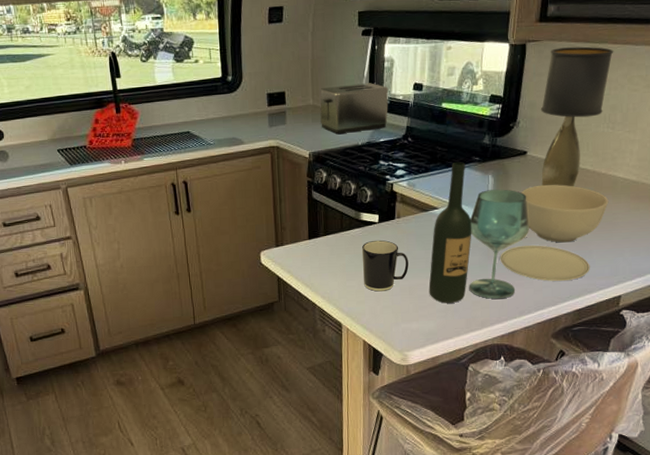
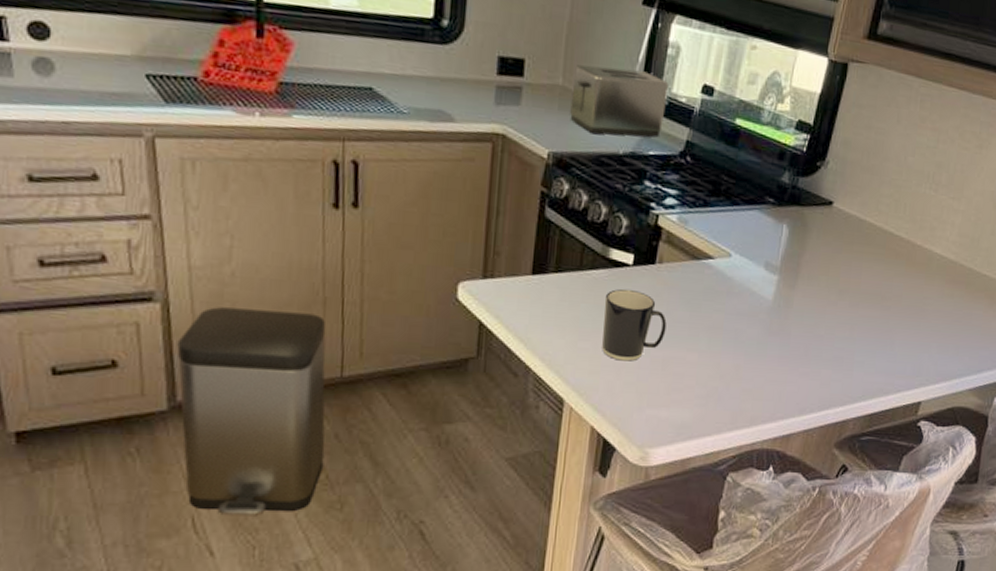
pedal bin: none [96,285,191,419] -> present [177,307,326,515]
wine bottle: present [429,161,472,303] -> none [688,199,755,388]
wine glass: present [470,189,529,300] -> none [741,243,827,390]
plate: present [500,245,590,281] -> none [784,323,890,376]
bowl: present [521,184,609,243] -> none [820,248,921,327]
table lamp: present [540,46,614,187] -> none [845,76,948,257]

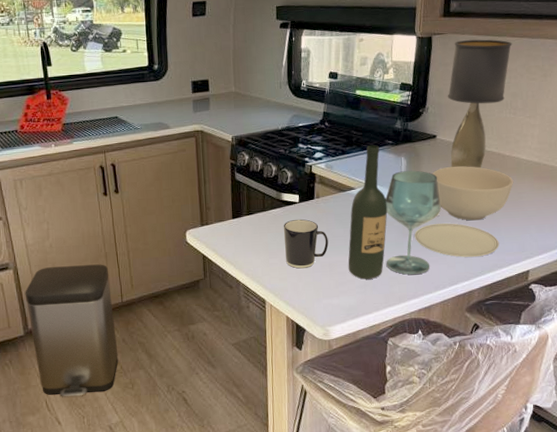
toaster: present [570,64,669,137] -> none [241,71,306,120]
wine bottle: none [688,199,755,388] -> present [348,144,388,280]
wine glass: none [741,243,827,390] -> present [385,170,441,275]
plate: none [784,323,890,376] -> present [414,223,500,257]
bowl: none [820,248,921,327] -> present [432,166,514,221]
table lamp: none [845,76,948,257] -> present [447,39,512,169]

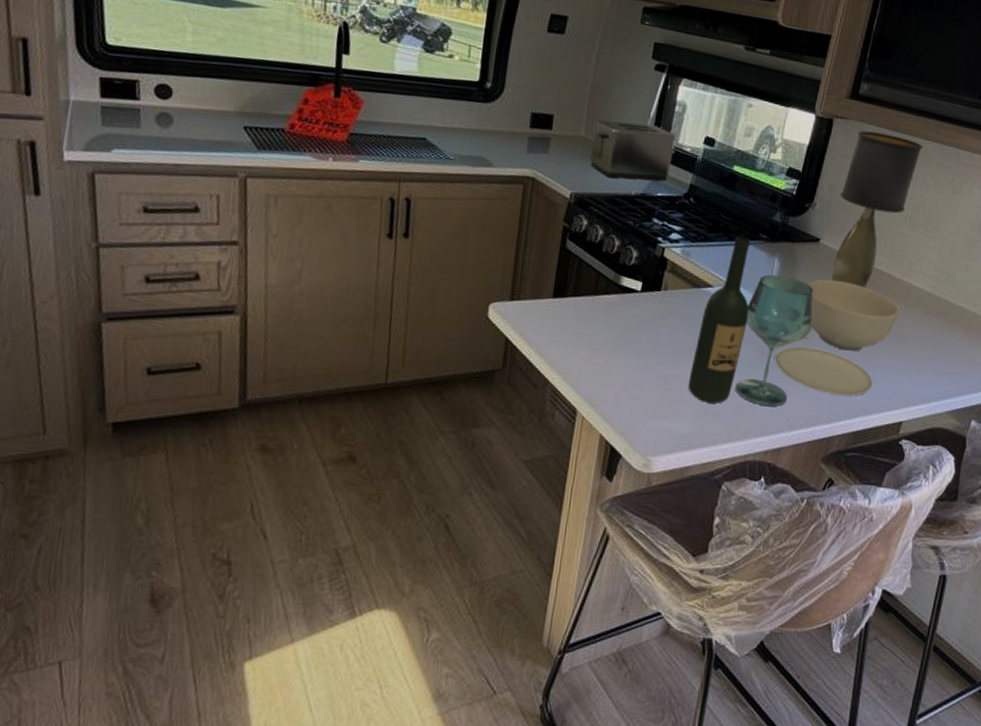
pedal bin: present [25,264,119,397] -> none [248,320,375,504]
toaster: none [241,71,306,120] -> present [590,119,676,181]
mug: present [283,219,329,269] -> none [612,312,670,377]

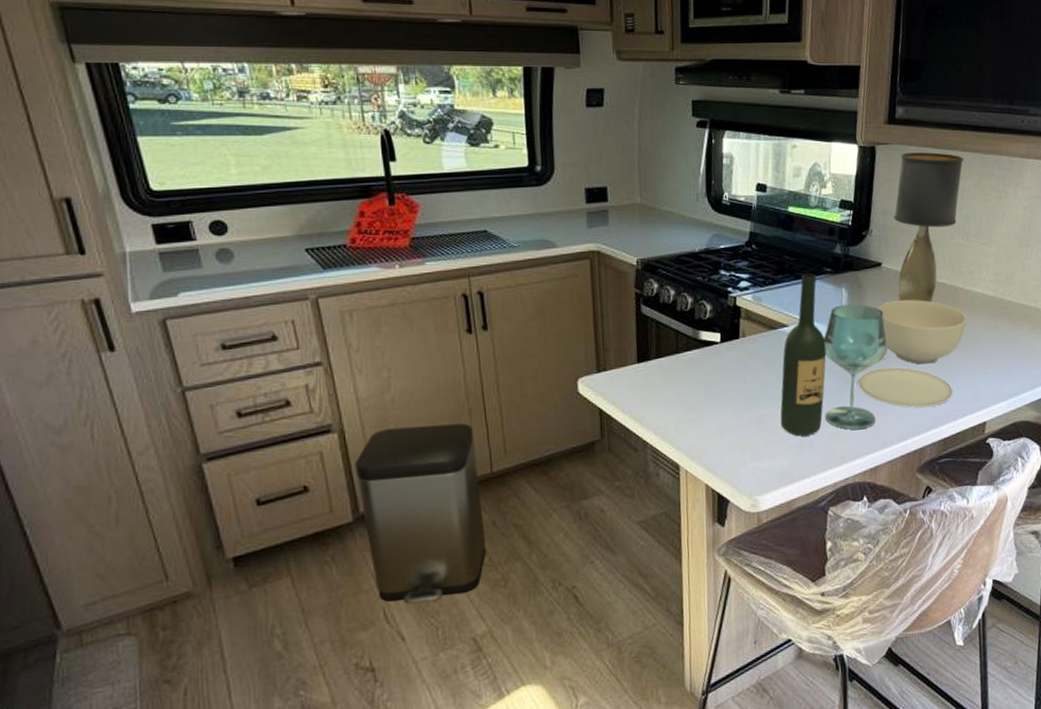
pedal bin: none [248,320,375,504] -> present [354,423,487,604]
toaster: present [590,119,676,181] -> none [649,181,729,239]

